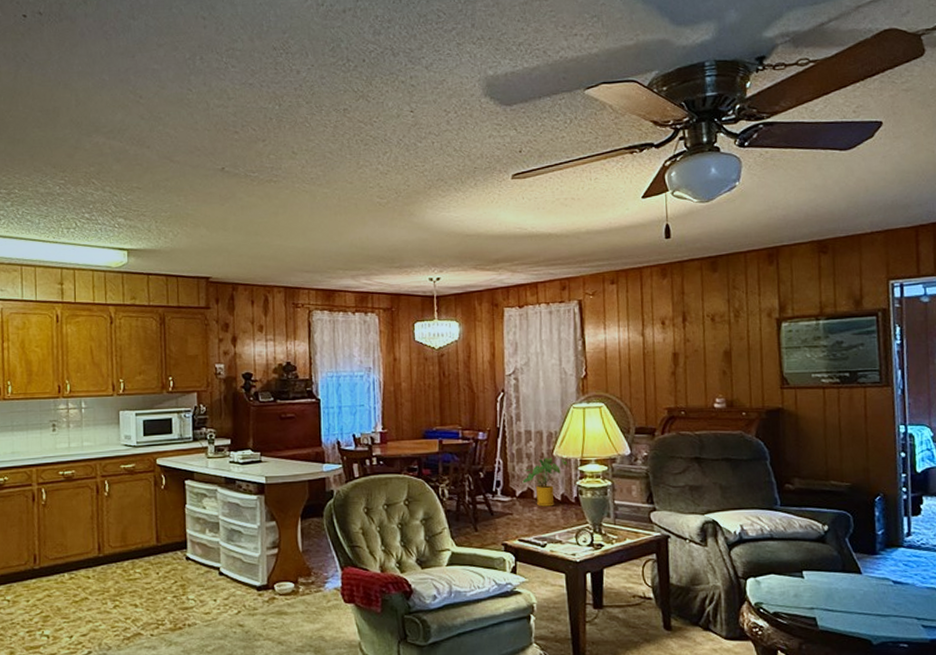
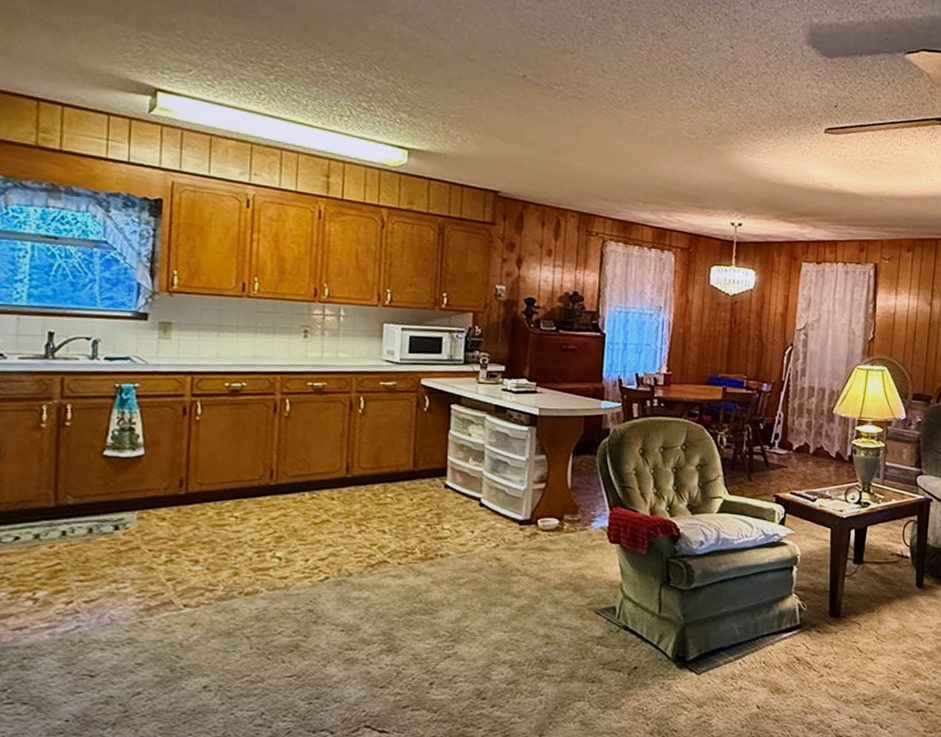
house plant: present [522,457,568,507] -> none [800,414,846,463]

